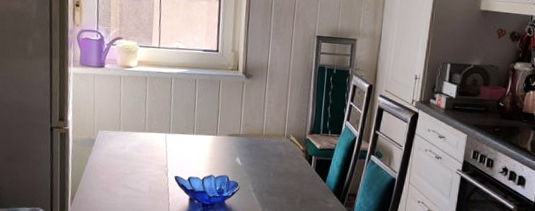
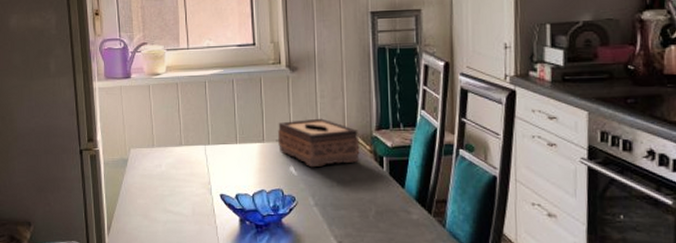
tissue box: none [229,119,296,160] -> present [278,118,360,168]

